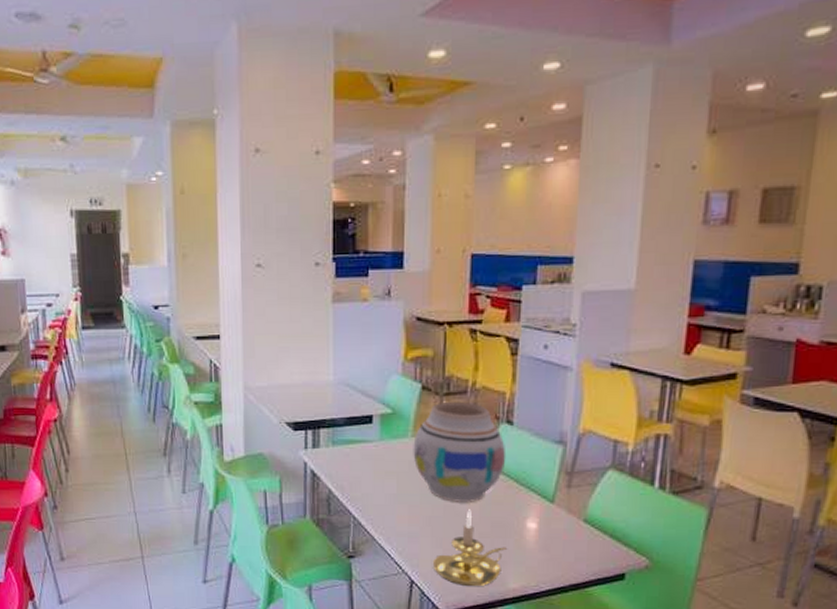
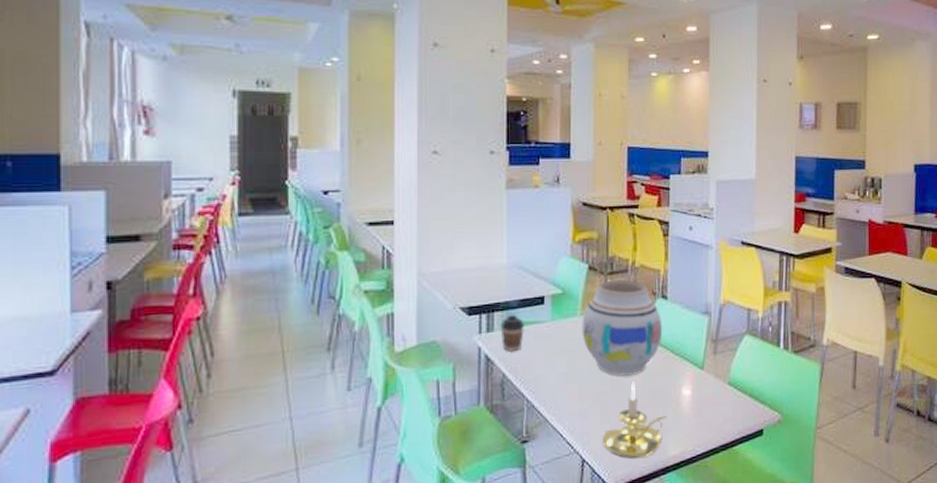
coffee cup: none [326,432,351,468] -> present [500,314,524,351]

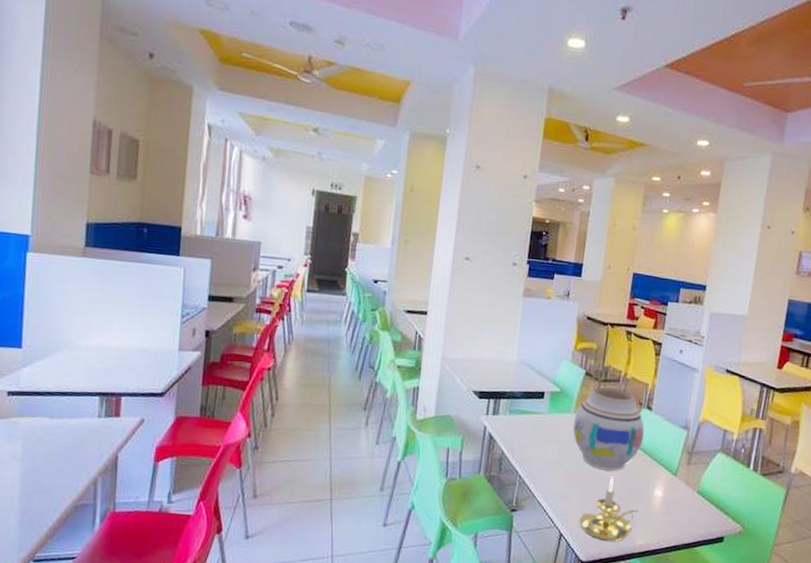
coffee cup: present [500,314,524,351] -> none [504,403,525,434]

